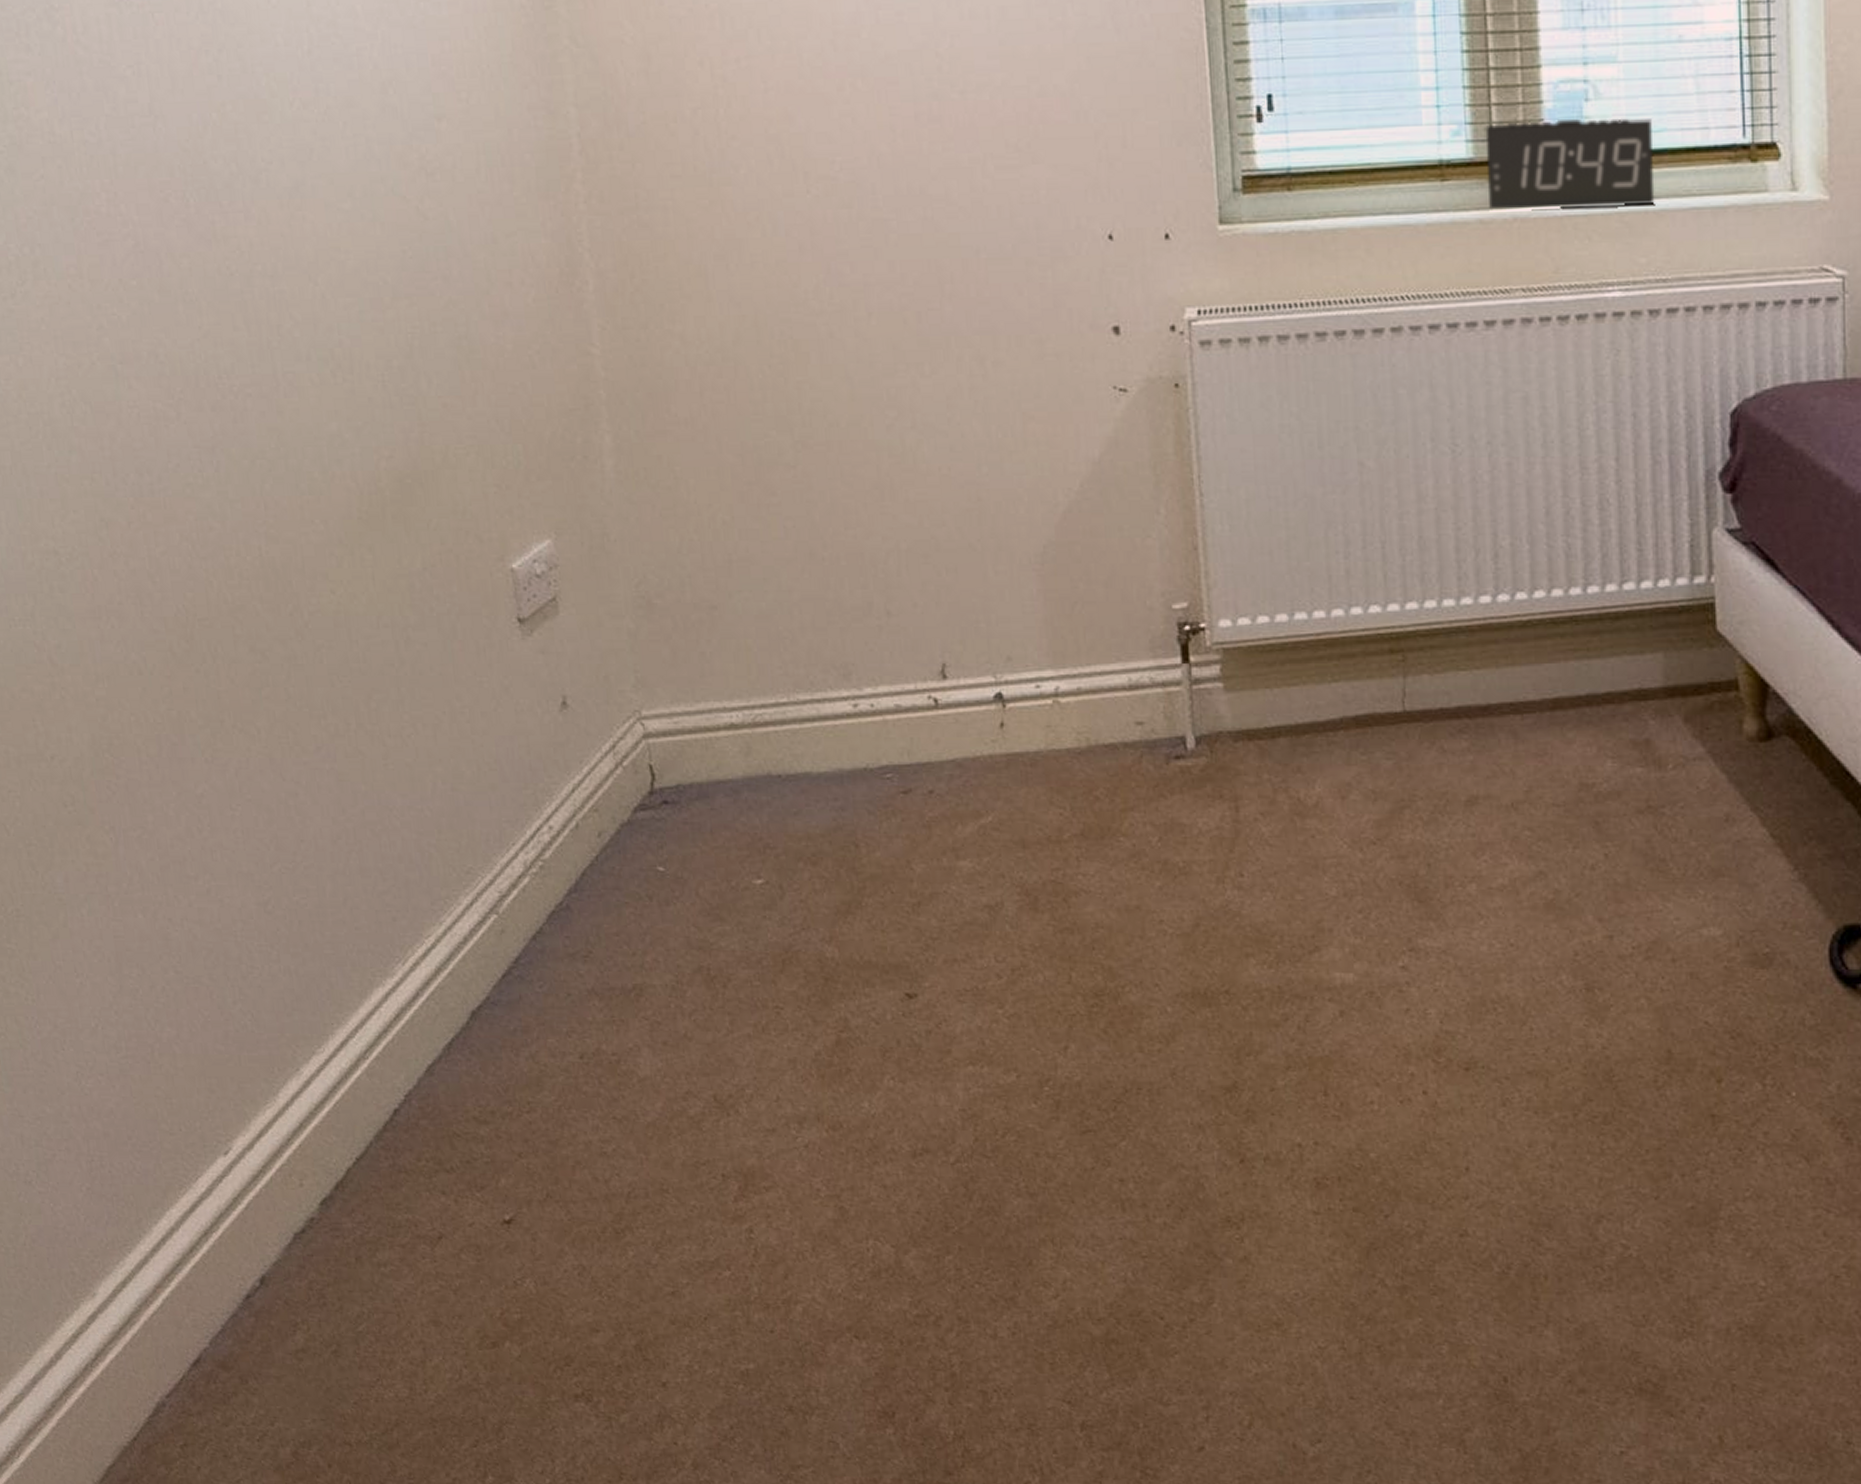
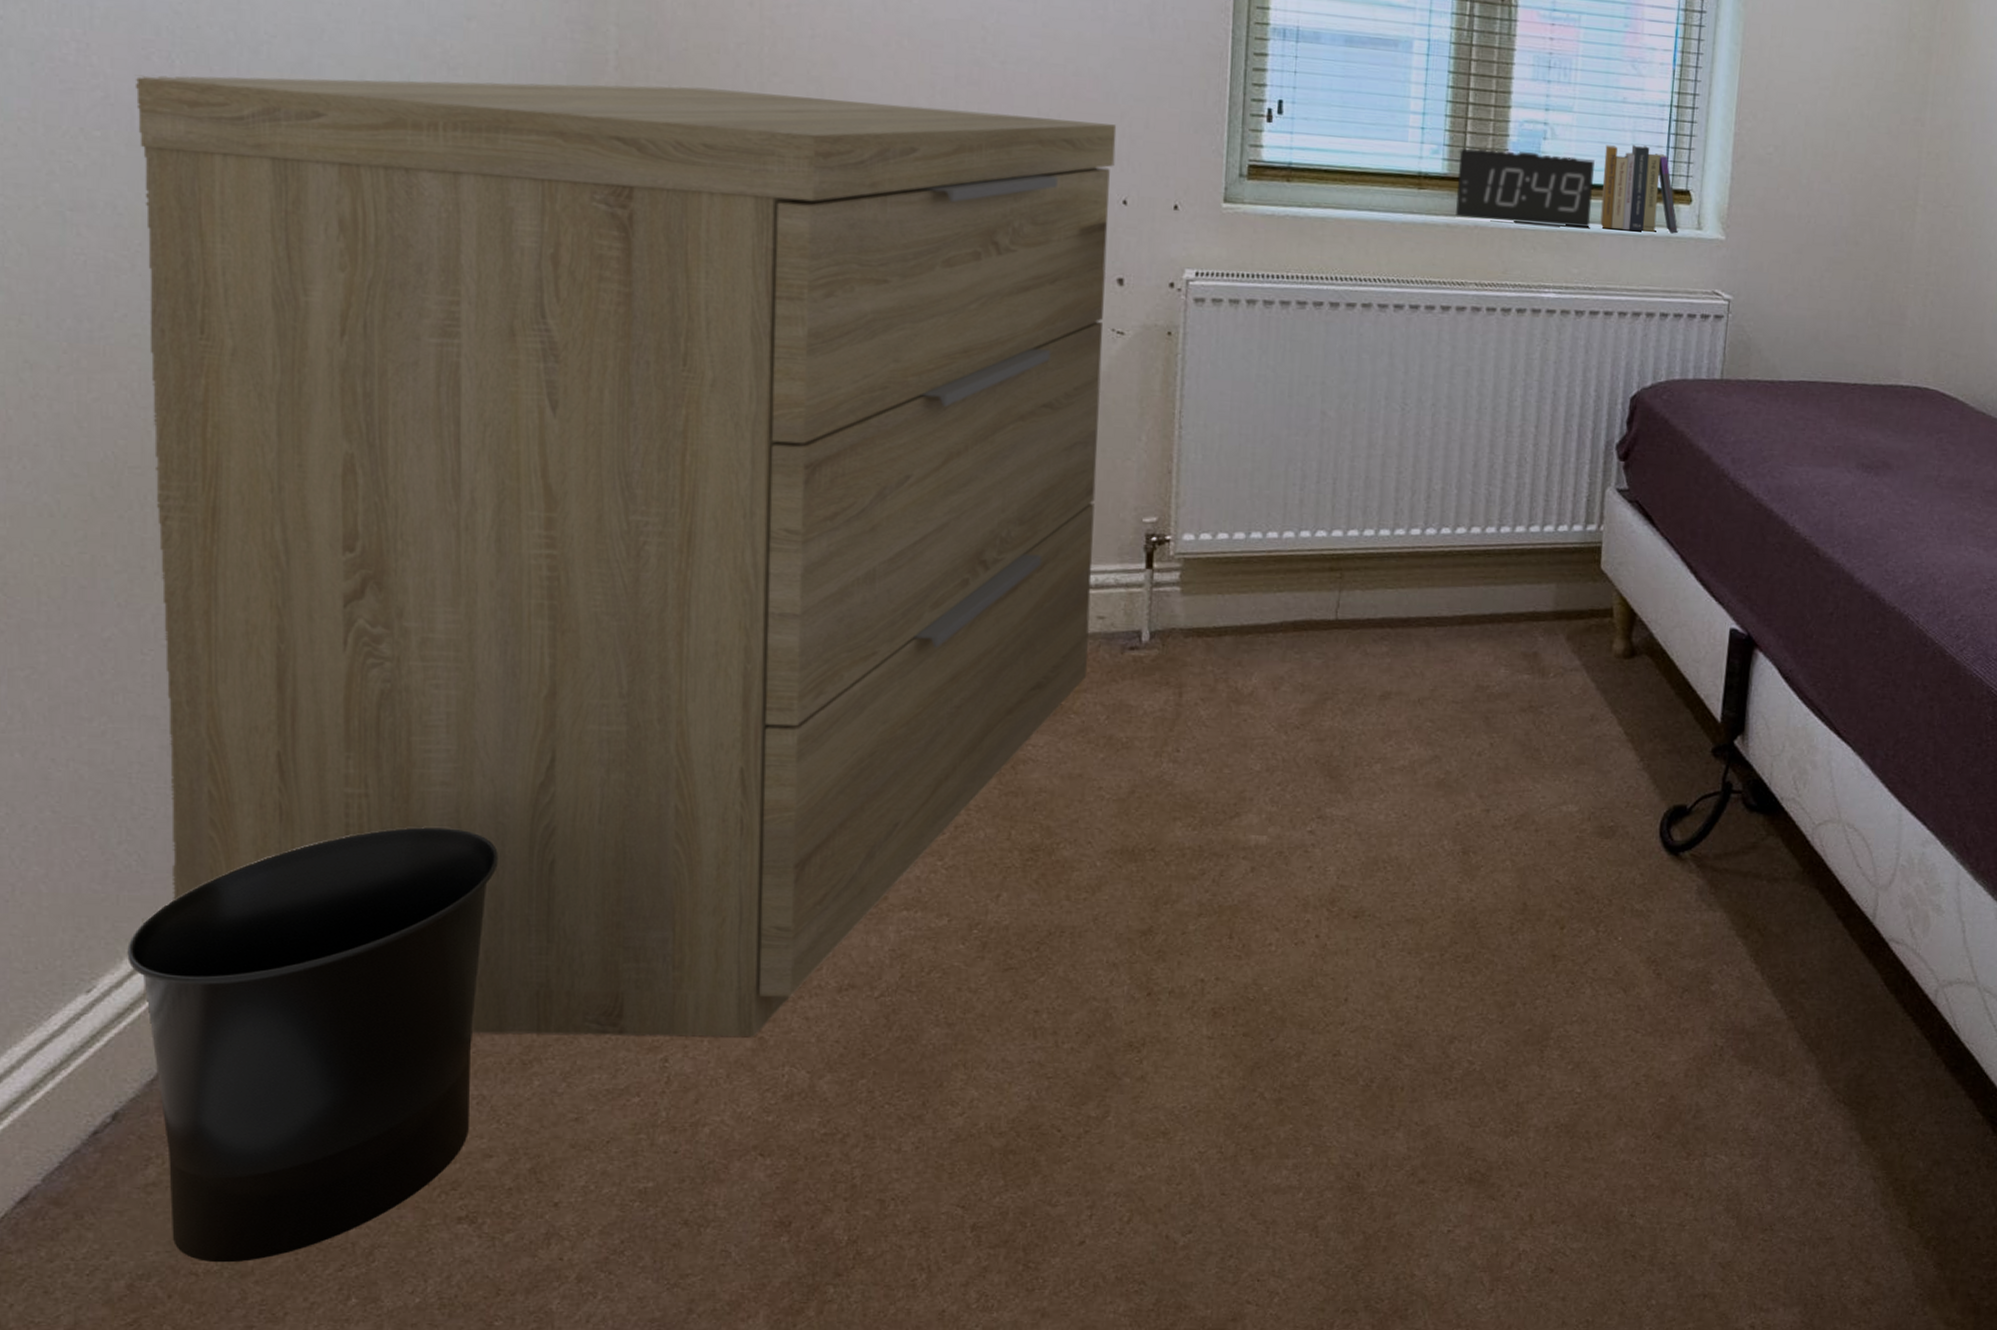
chest of drawers: none [157,148,1131,1207] -> present [135,74,1117,1037]
waste bin: none [253,981,575,1434] -> present [127,827,500,1263]
books: none [1663,93,1767,204] -> present [1600,145,1678,234]

